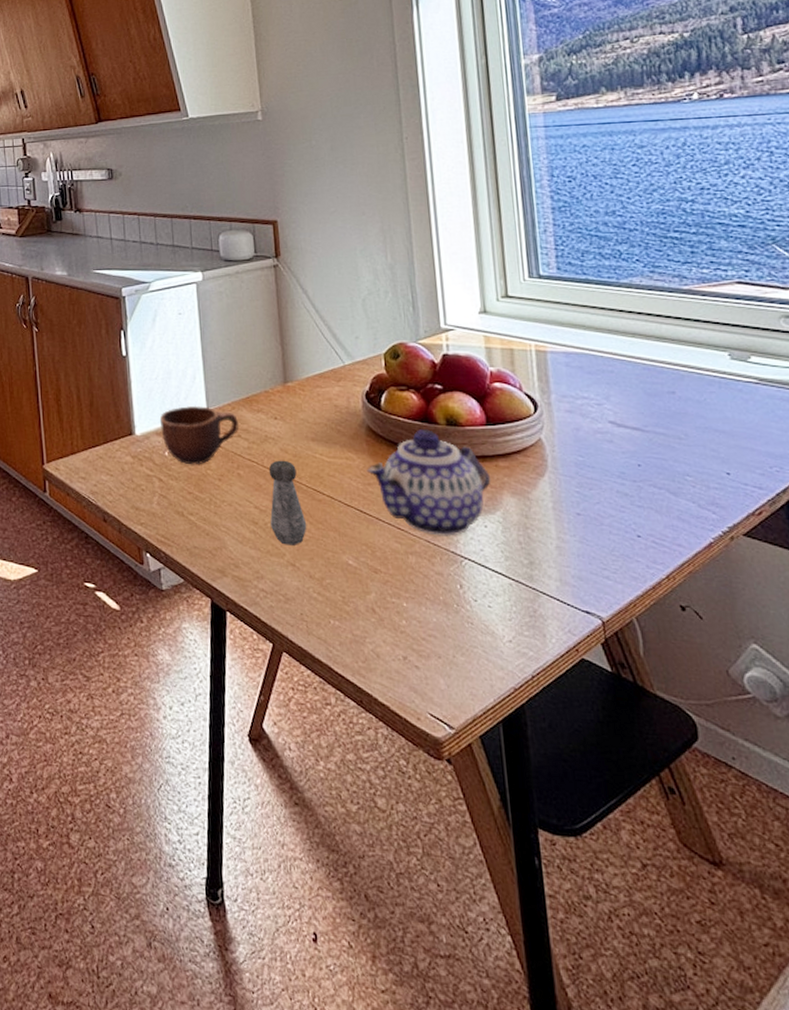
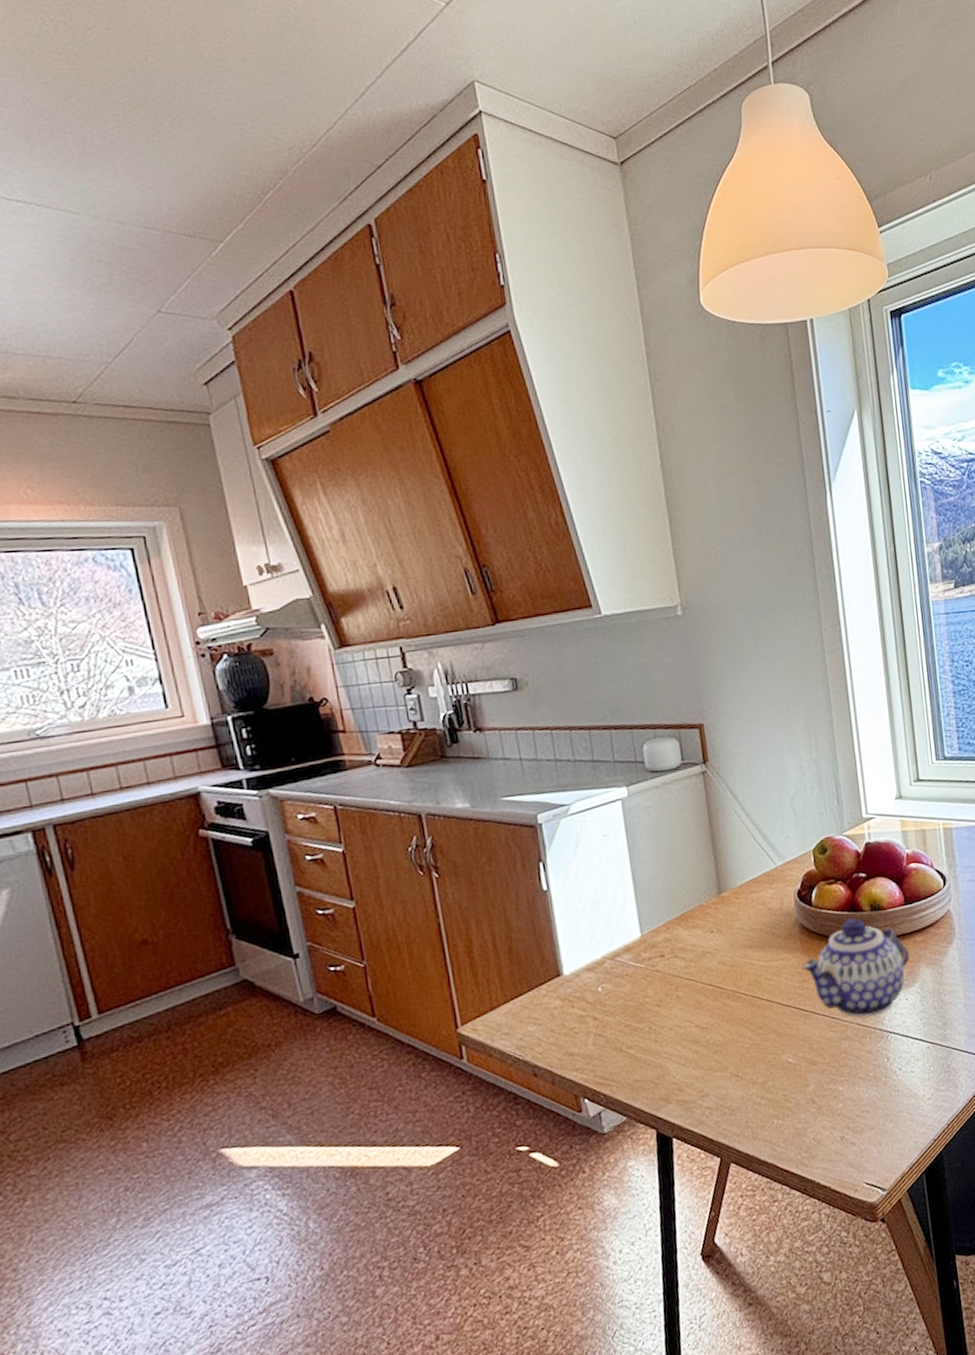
mug: present [159,405,239,465] -> none [589,931,675,996]
salt shaker: present [268,460,307,545] -> none [707,972,748,1058]

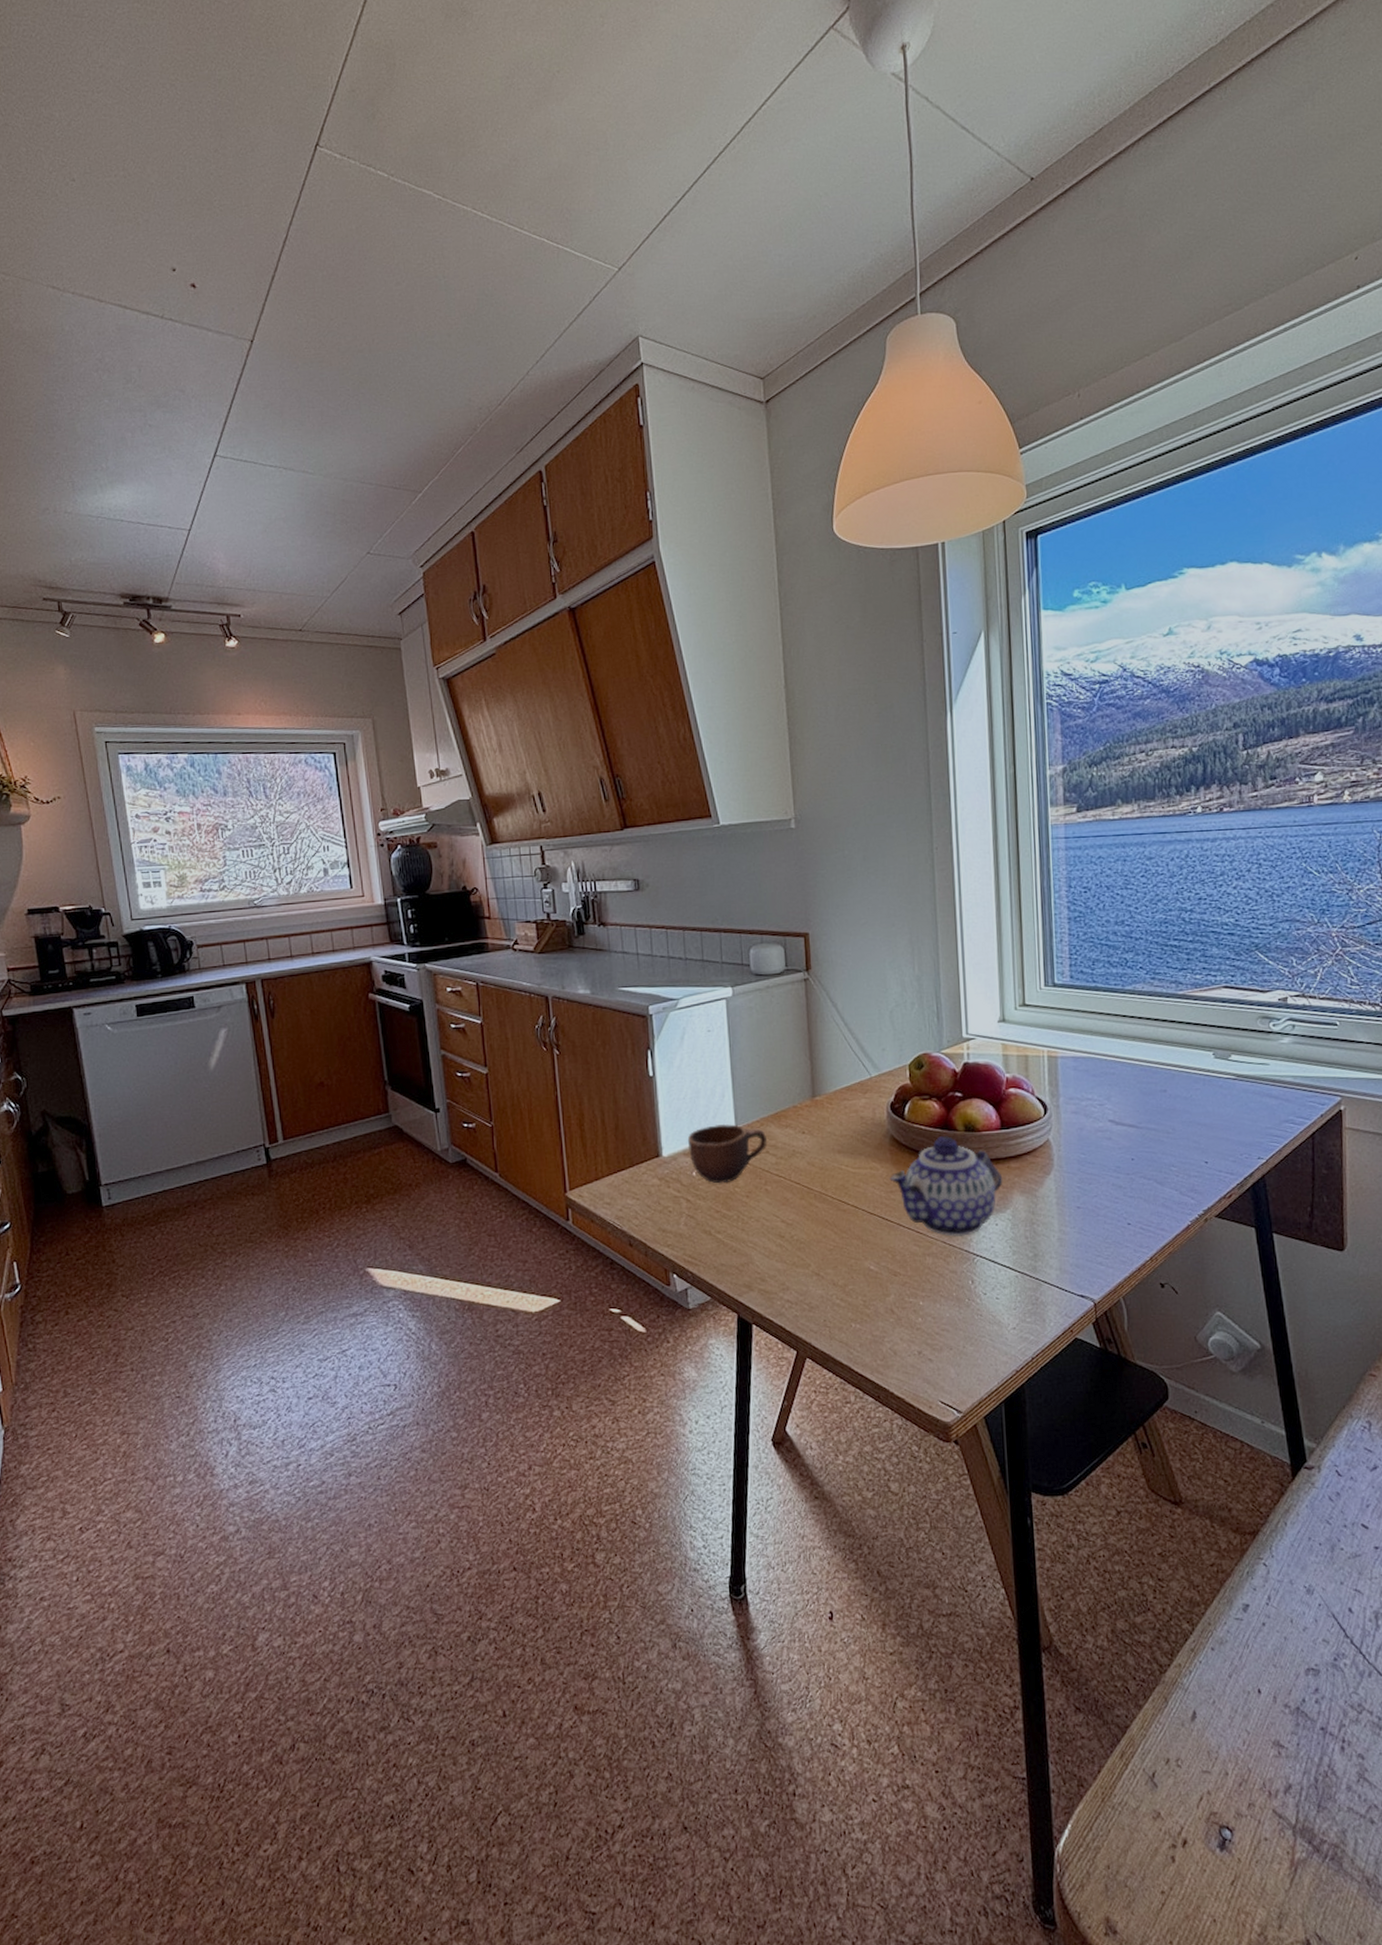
mug: none [589,931,675,996] -> present [687,1123,767,1184]

